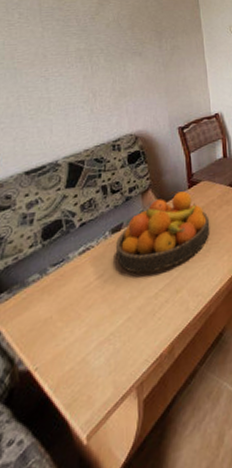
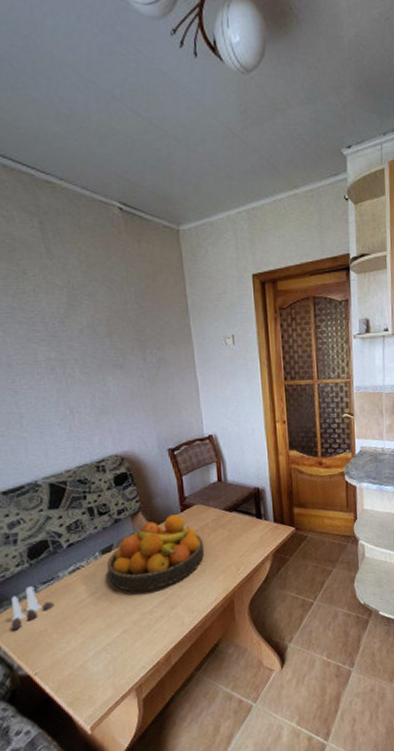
salt and pepper shaker set: none [18,269,62,319] -> present [11,586,55,631]

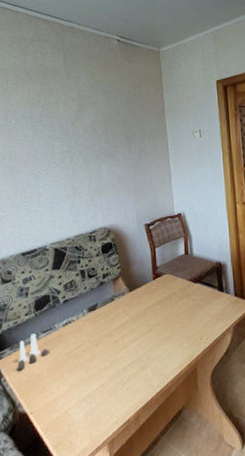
fruit bowl: present [107,514,205,592] -> none [92,282,172,349]

